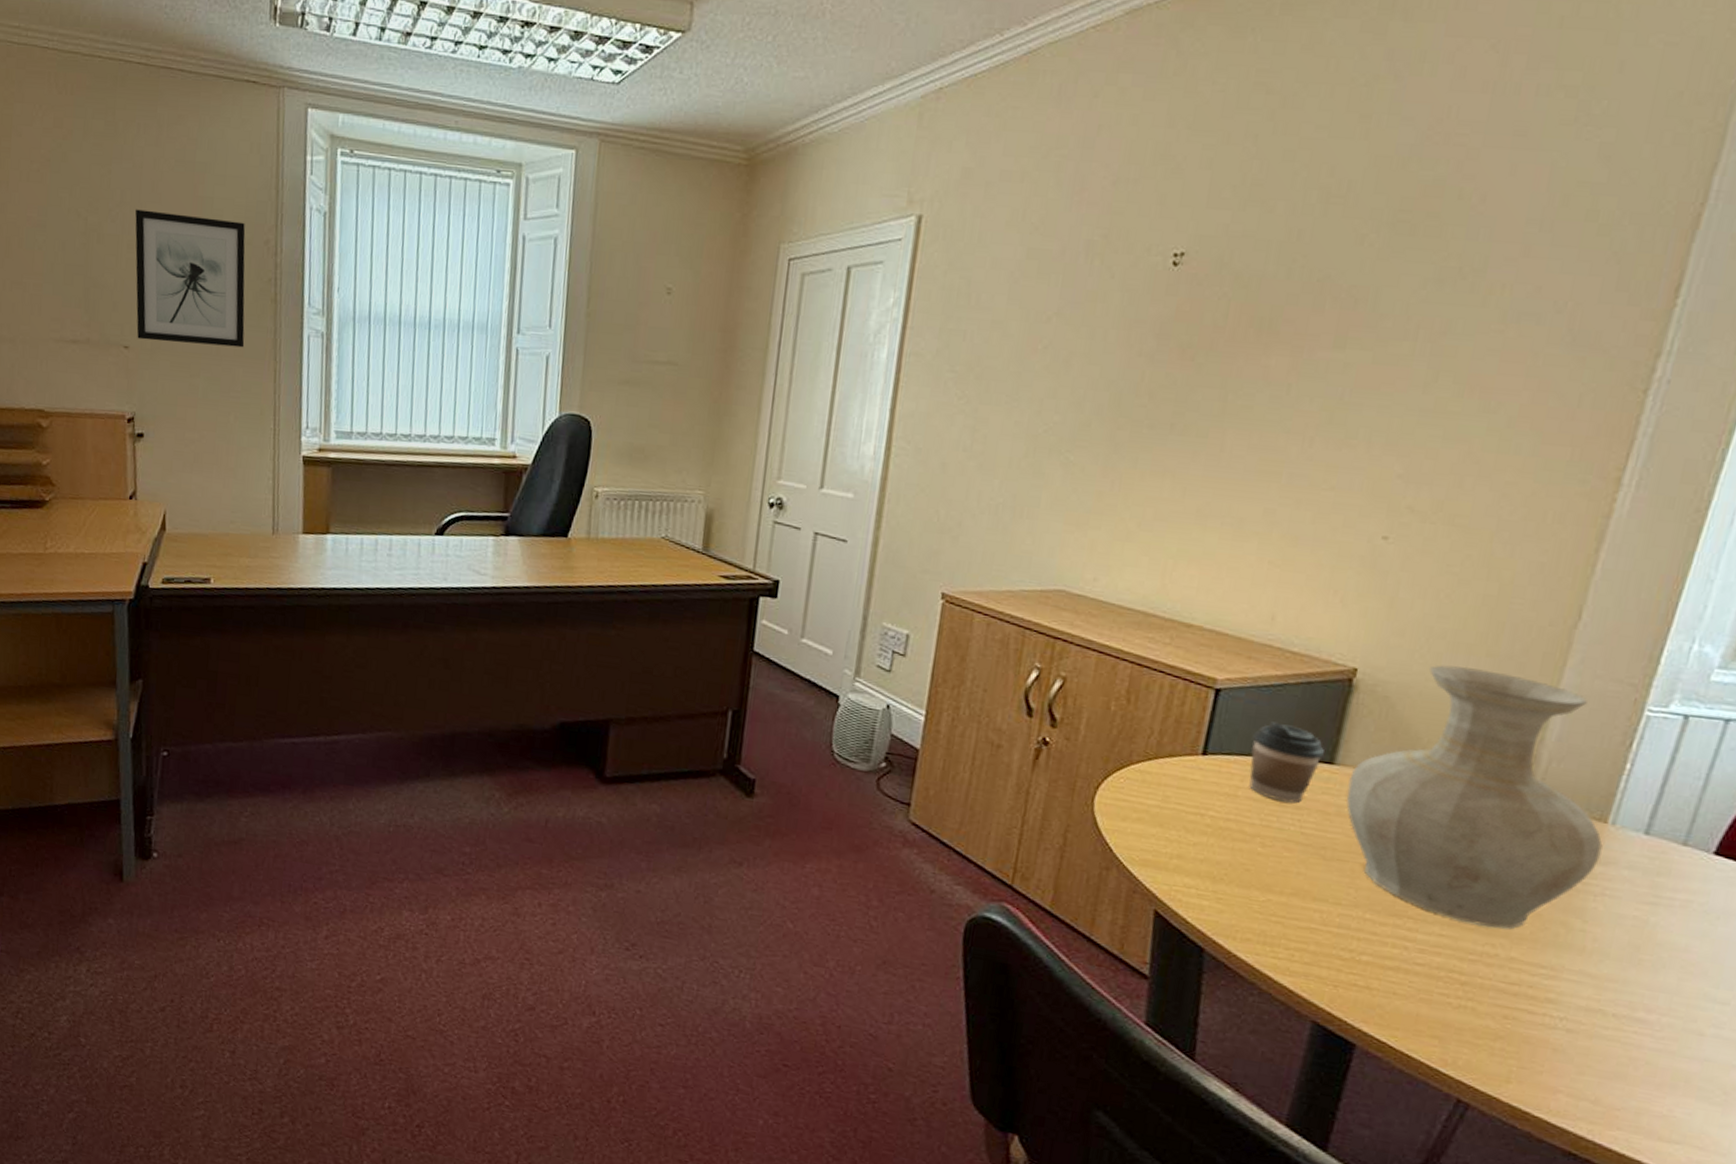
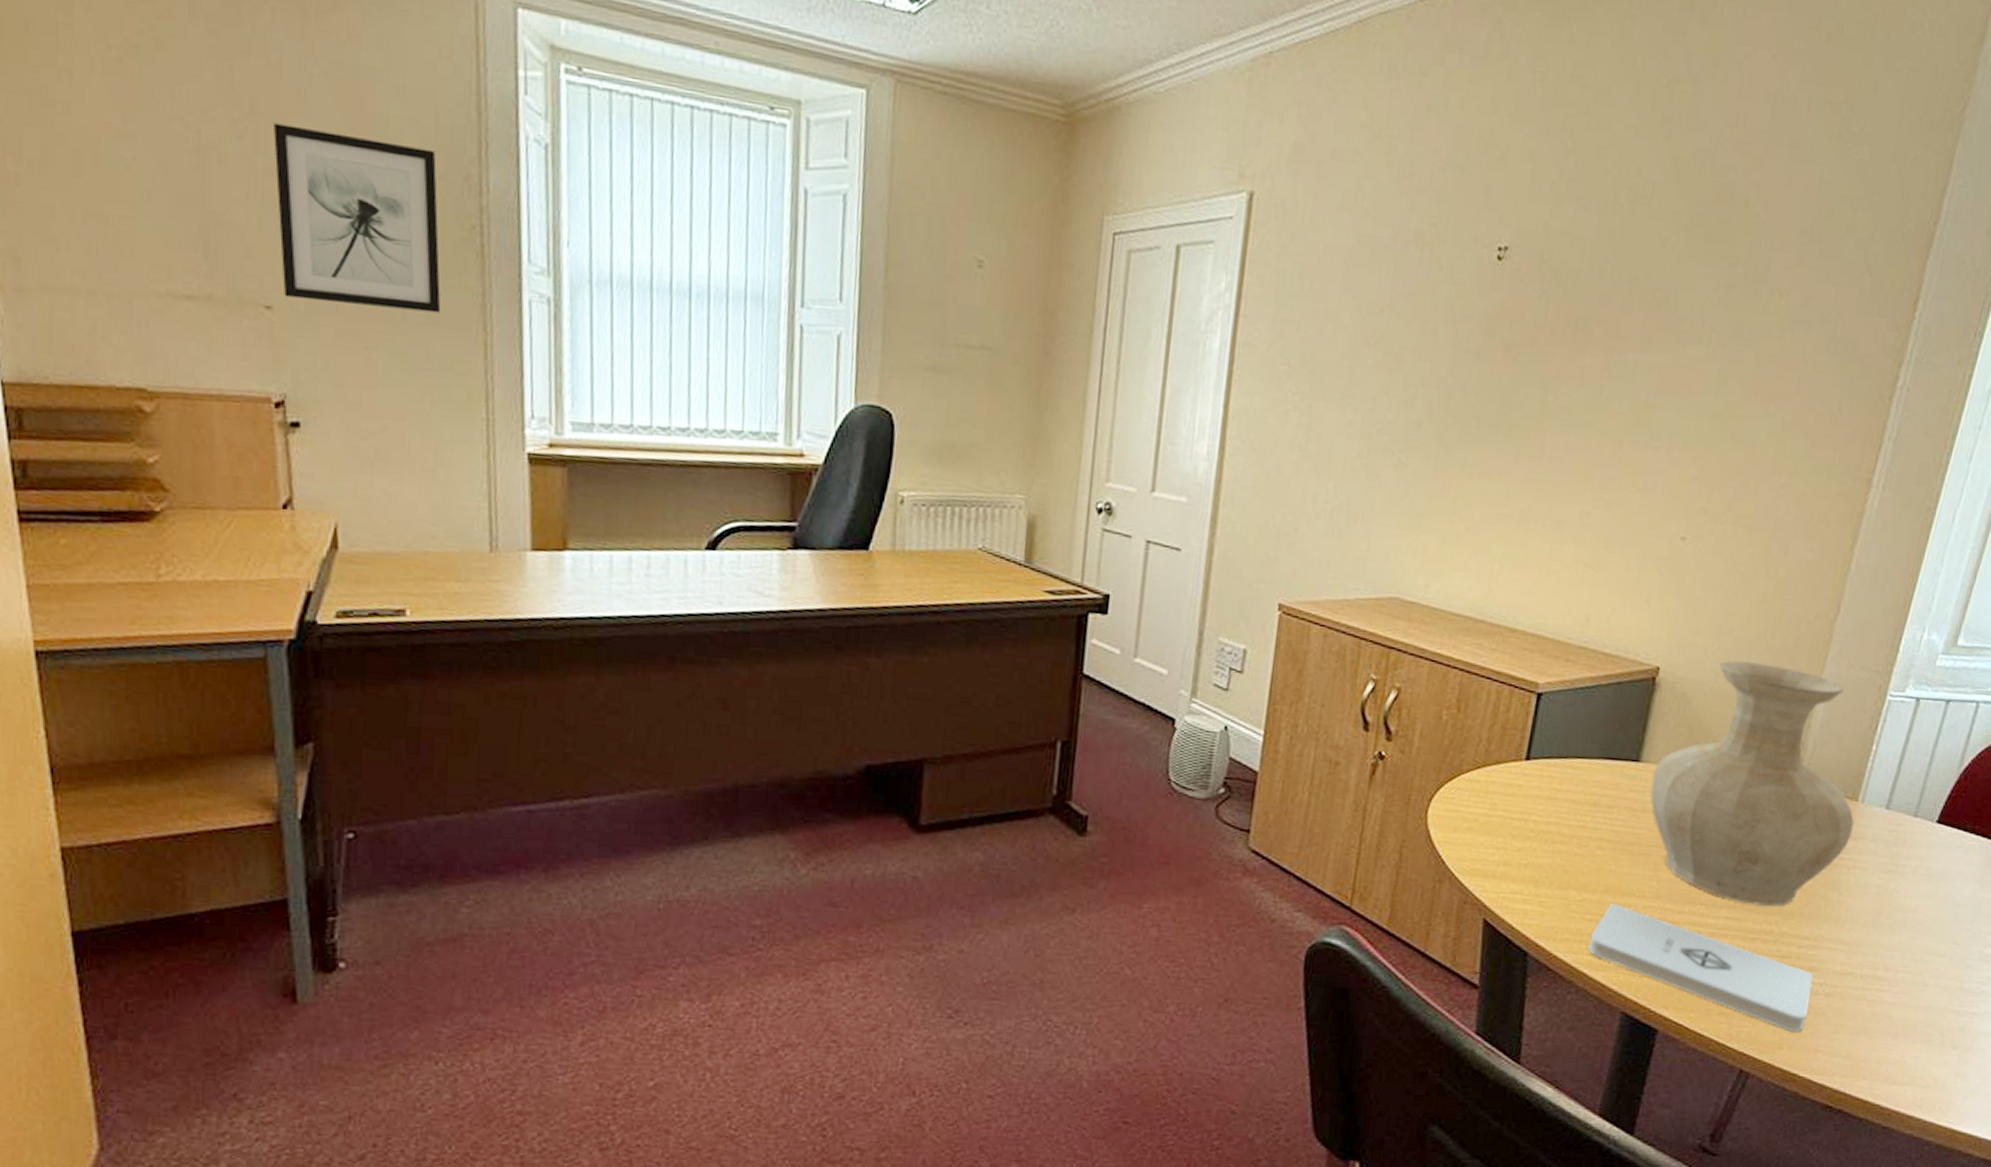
coffee cup: present [1249,721,1326,803] -> none [1567,723,1633,802]
notepad: none [1273,906,1550,1068] -> present [1588,902,1813,1032]

